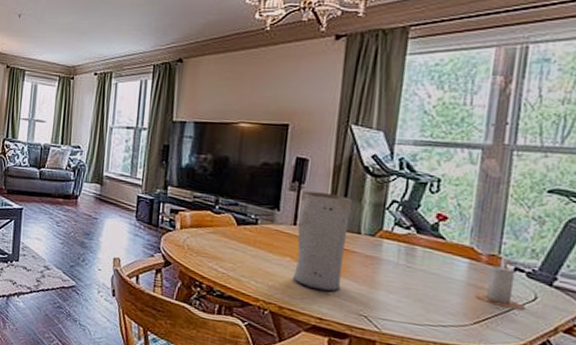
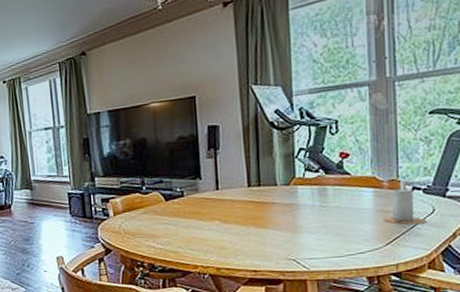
vase: present [292,191,353,292] -> none [217,153,268,246]

